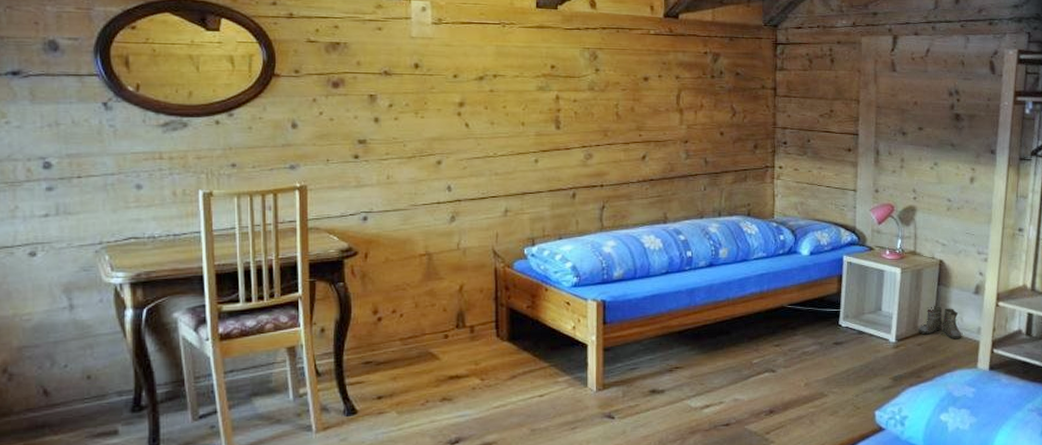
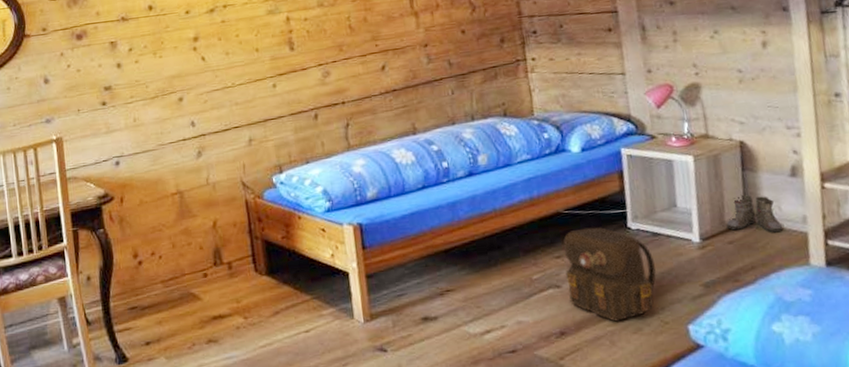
backpack: none [780,322,856,404] -> present [563,227,656,322]

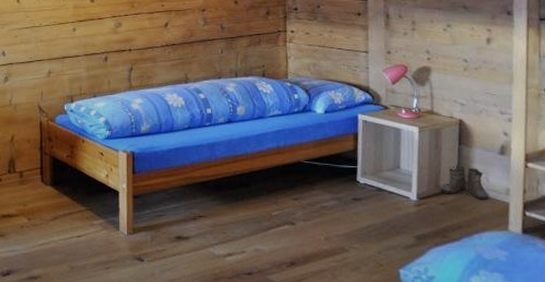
backpack: present [563,227,656,322] -> none [300,177,377,259]

